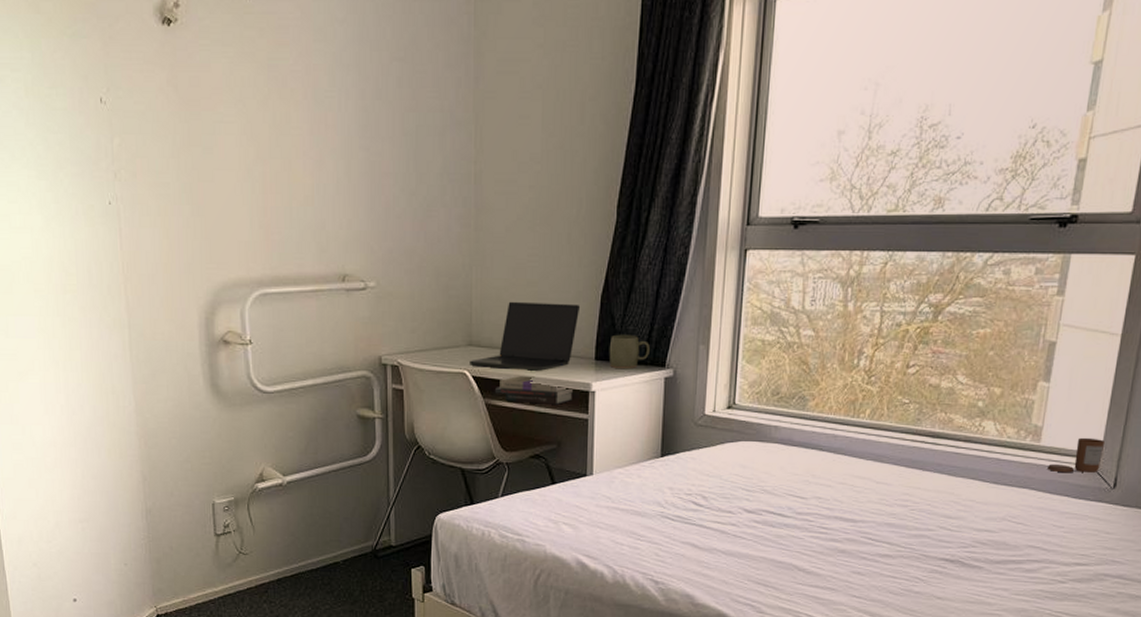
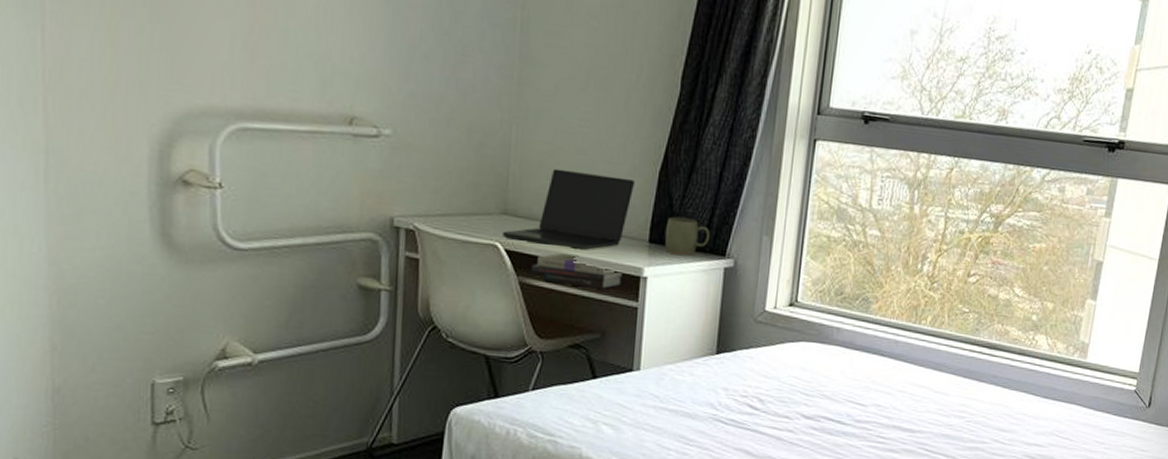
candle: present [1048,437,1106,474] -> none [1092,356,1143,392]

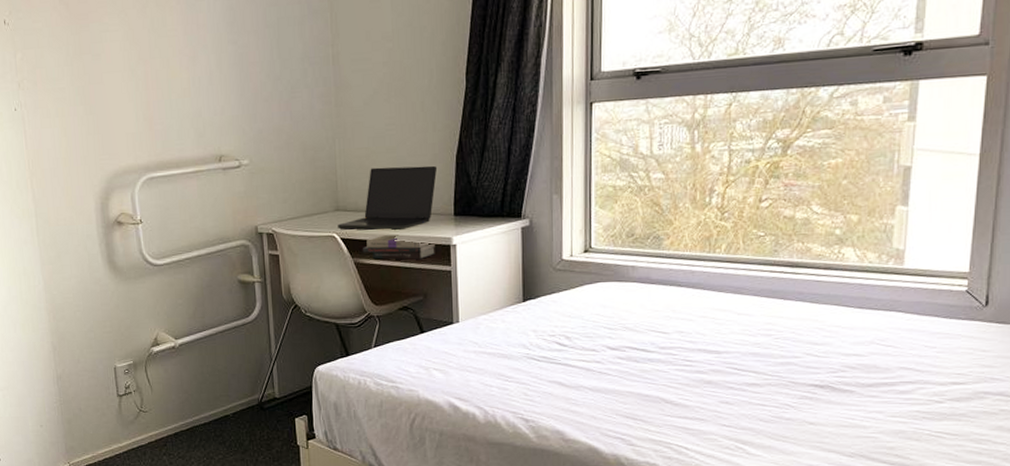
mug: present [664,216,710,256] -> none [466,190,505,223]

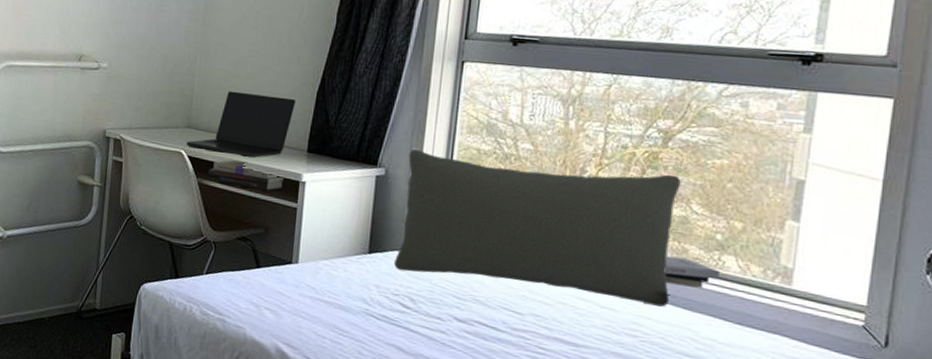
pillow: none [548,180,801,313] -> present [394,149,681,307]
books: none [791,256,841,281] -> present [664,256,721,287]

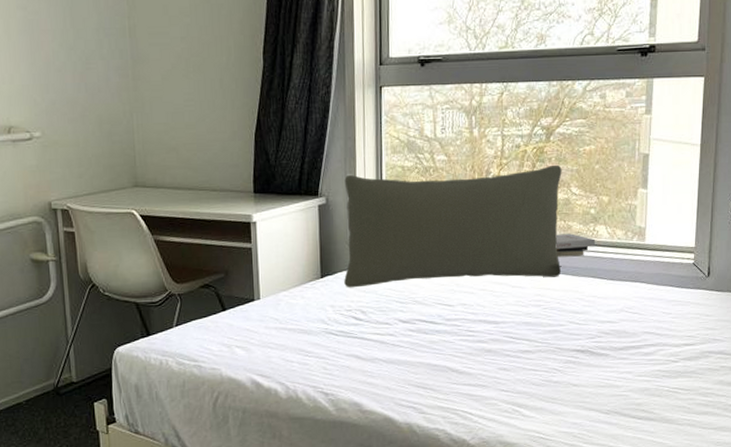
laptop: present [186,91,297,158] -> none [136,143,237,207]
books: present [207,160,284,191] -> none [162,212,236,237]

